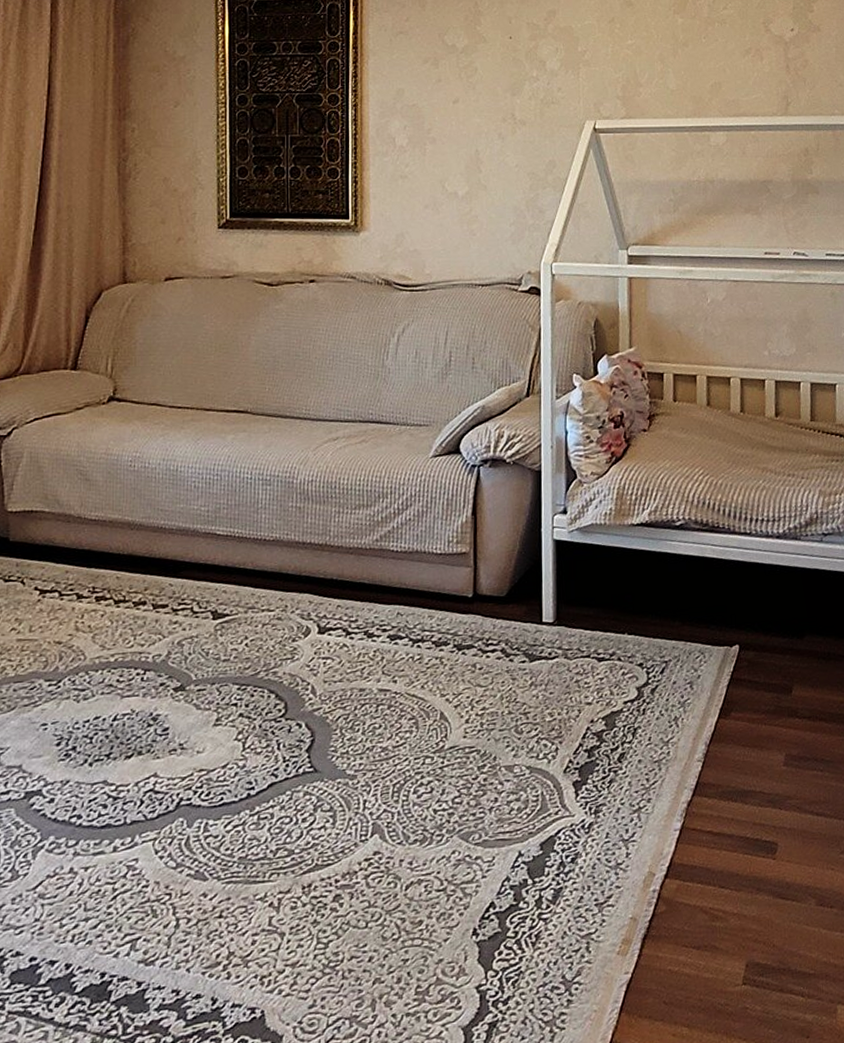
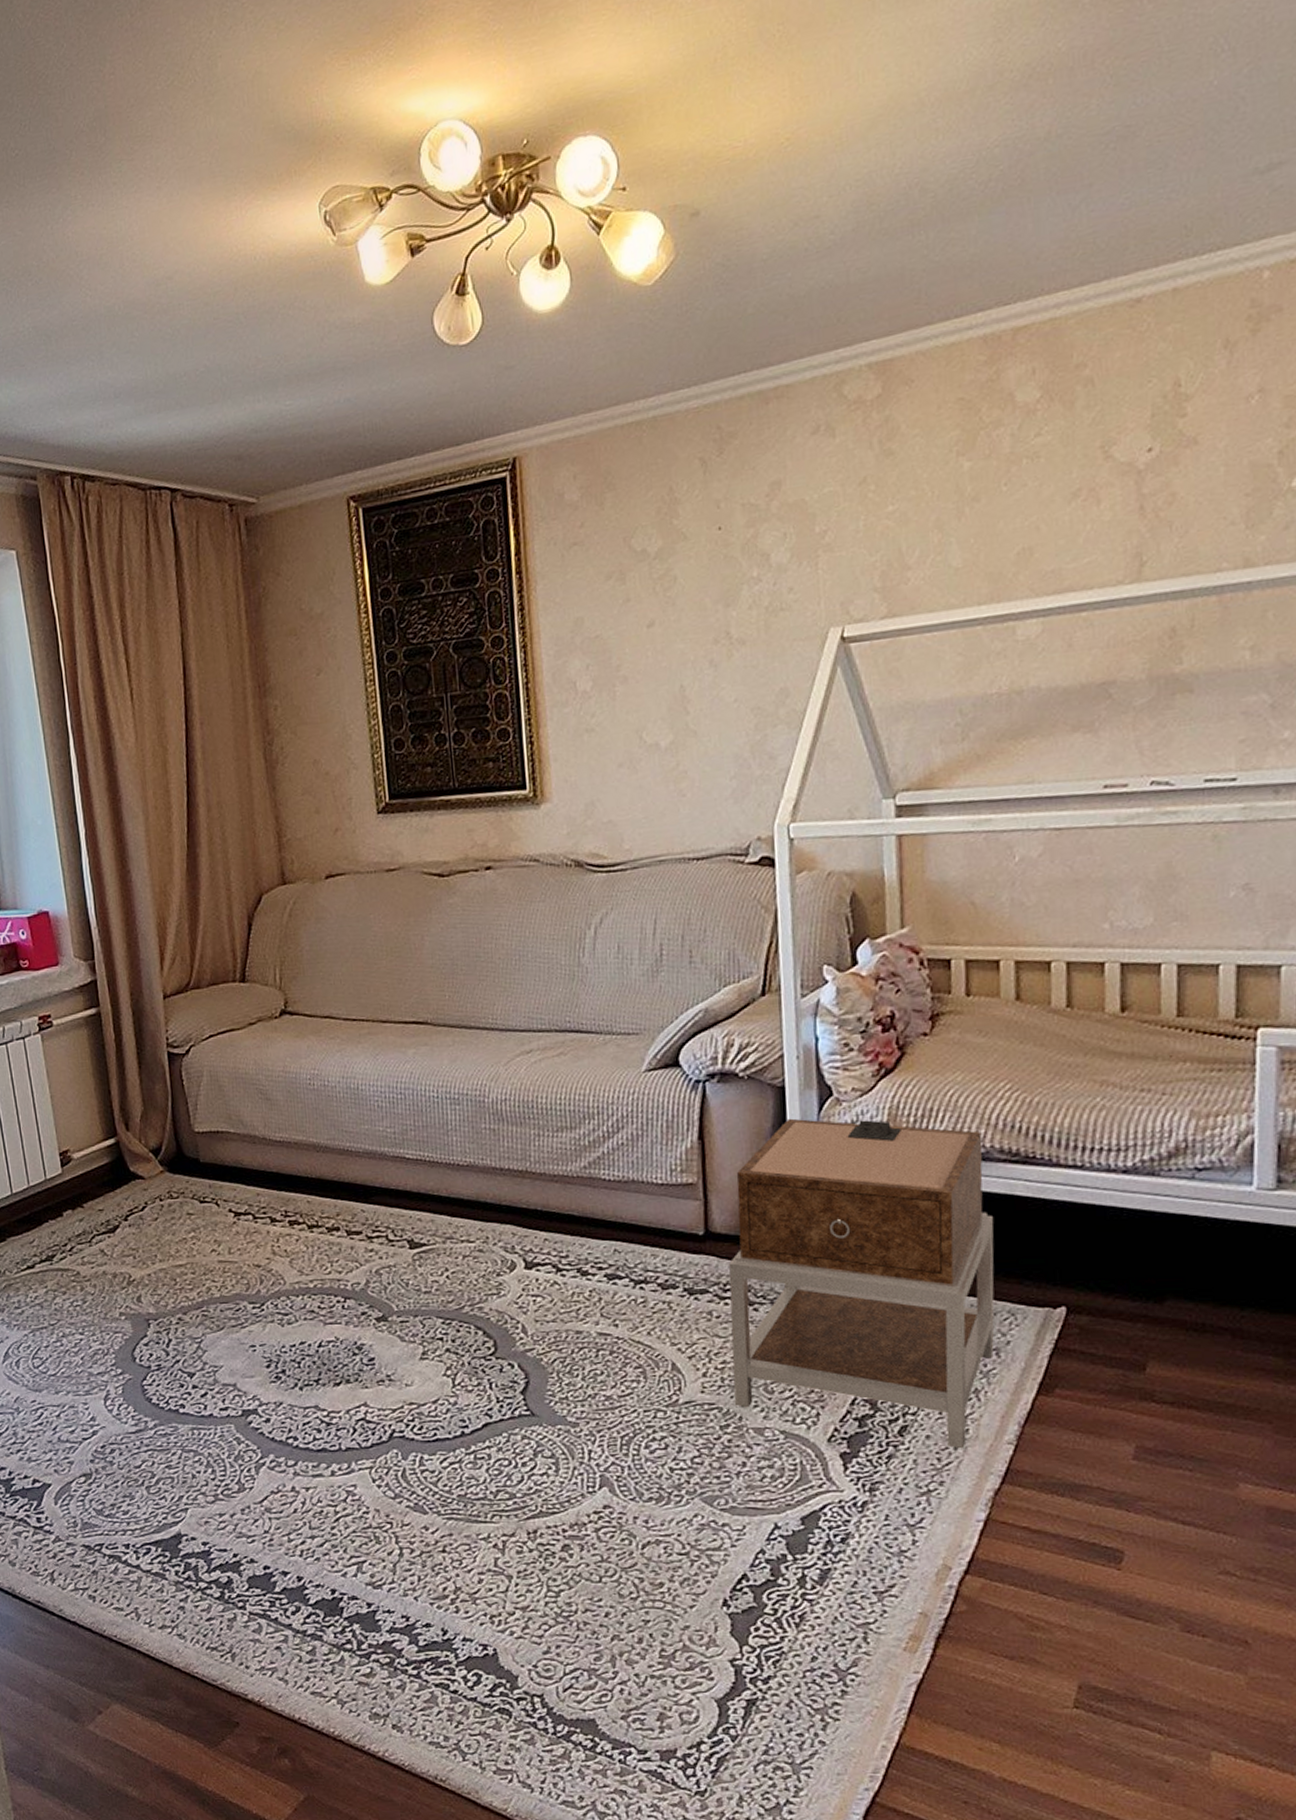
nightstand: none [490,497,690,770] -> present [729,1118,995,1449]

